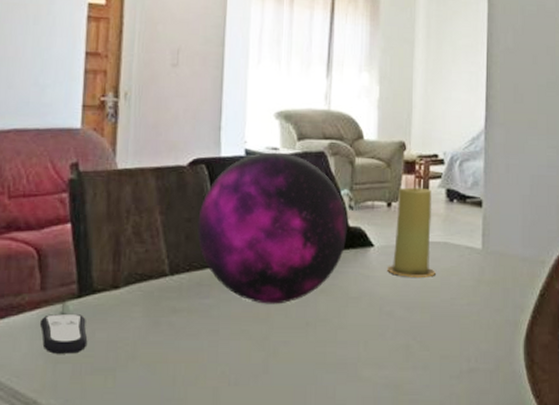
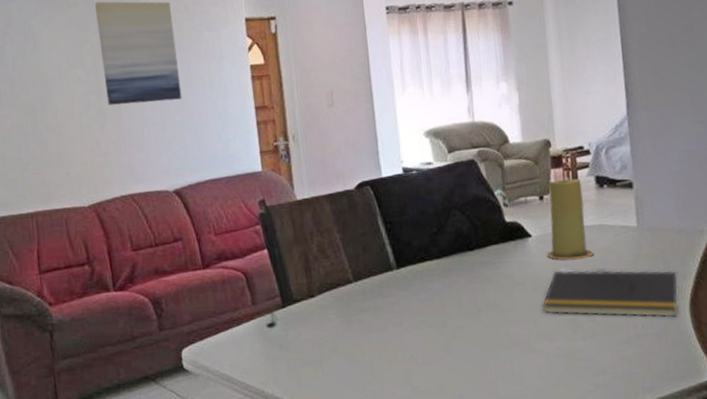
remote control: present [39,313,88,354] -> none [256,320,296,354]
decorative orb: present [197,152,348,304] -> none [370,166,505,297]
notepad: none [375,288,515,353] -> present [542,270,678,318]

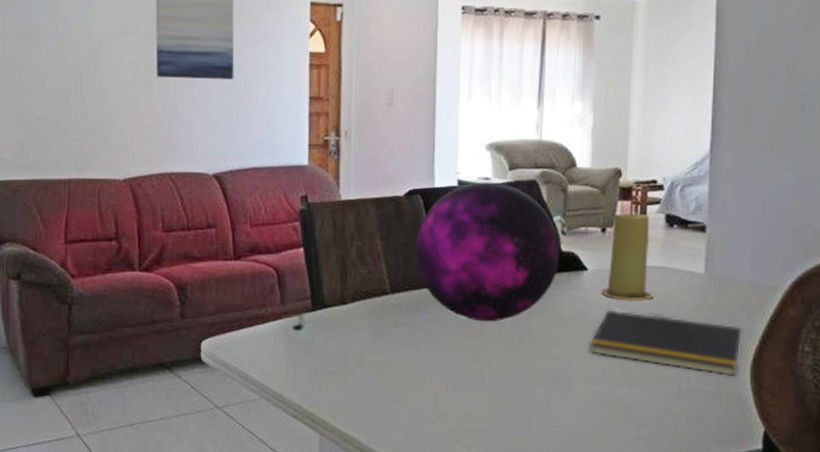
decorative orb: none [370,166,505,297] -> present [415,182,560,322]

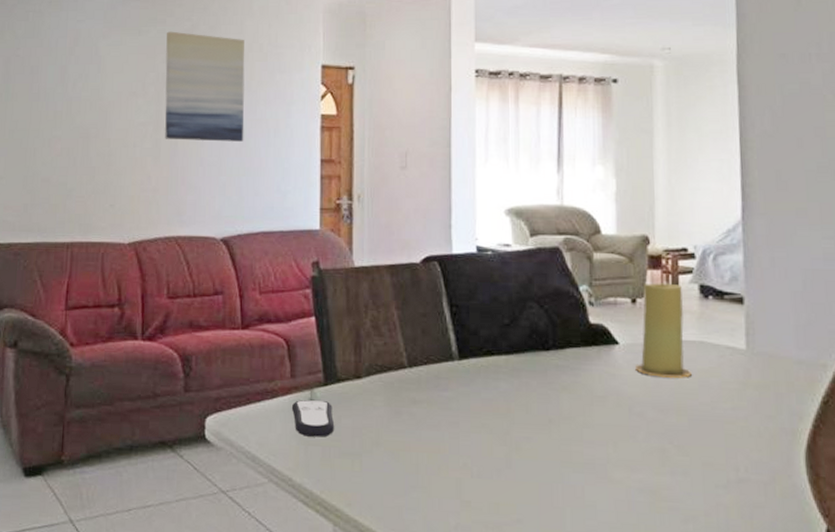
remote control: none [281,323,322,358] -> present [291,399,335,437]
decorative orb: present [415,182,560,322] -> none [433,248,589,400]
notepad: present [589,309,742,376] -> none [625,388,793,464]

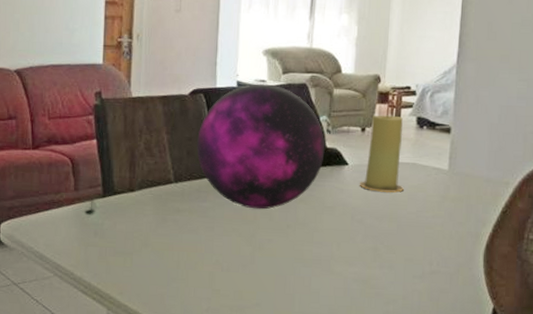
remote control: present [291,399,335,437] -> none [74,208,111,240]
decorative orb: none [433,248,589,400] -> present [197,84,325,210]

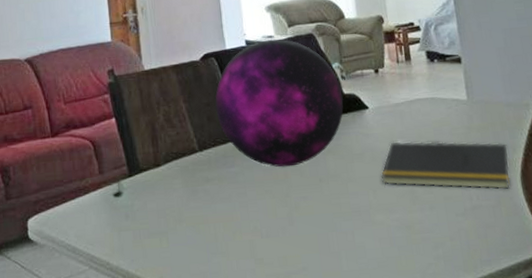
notepad: none [347,200,478,260] -> present [380,141,510,190]
candle: present [360,115,404,193] -> none [382,53,428,132]

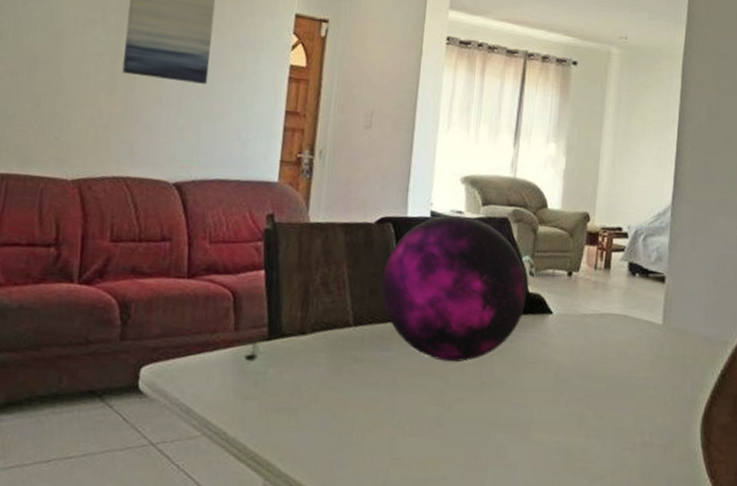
notepad: present [380,141,510,190] -> none [549,356,694,431]

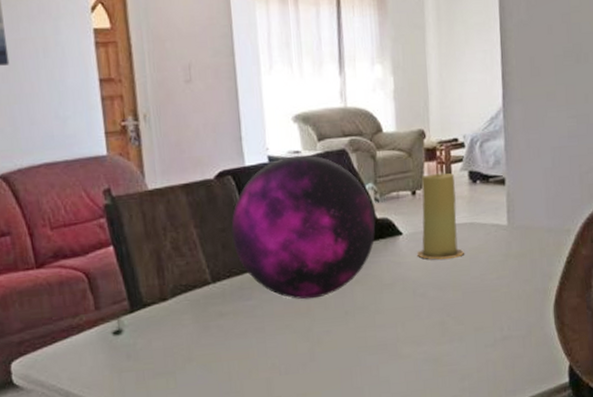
candle: none [565,258,613,349] -> present [417,173,464,260]

